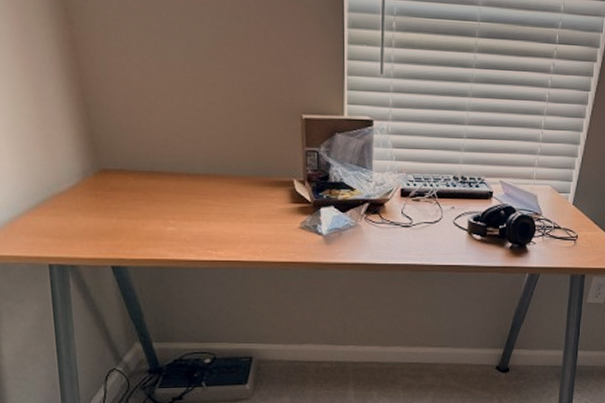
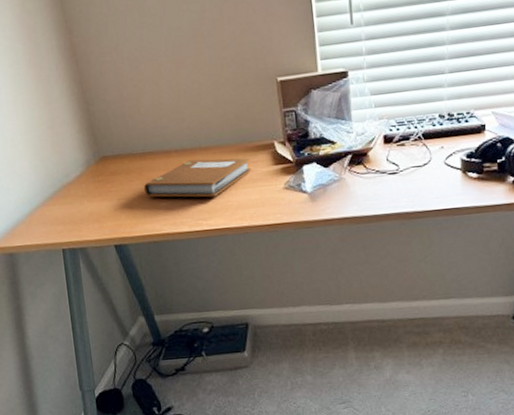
notebook: none [150,186,269,227] -> present [144,157,252,198]

